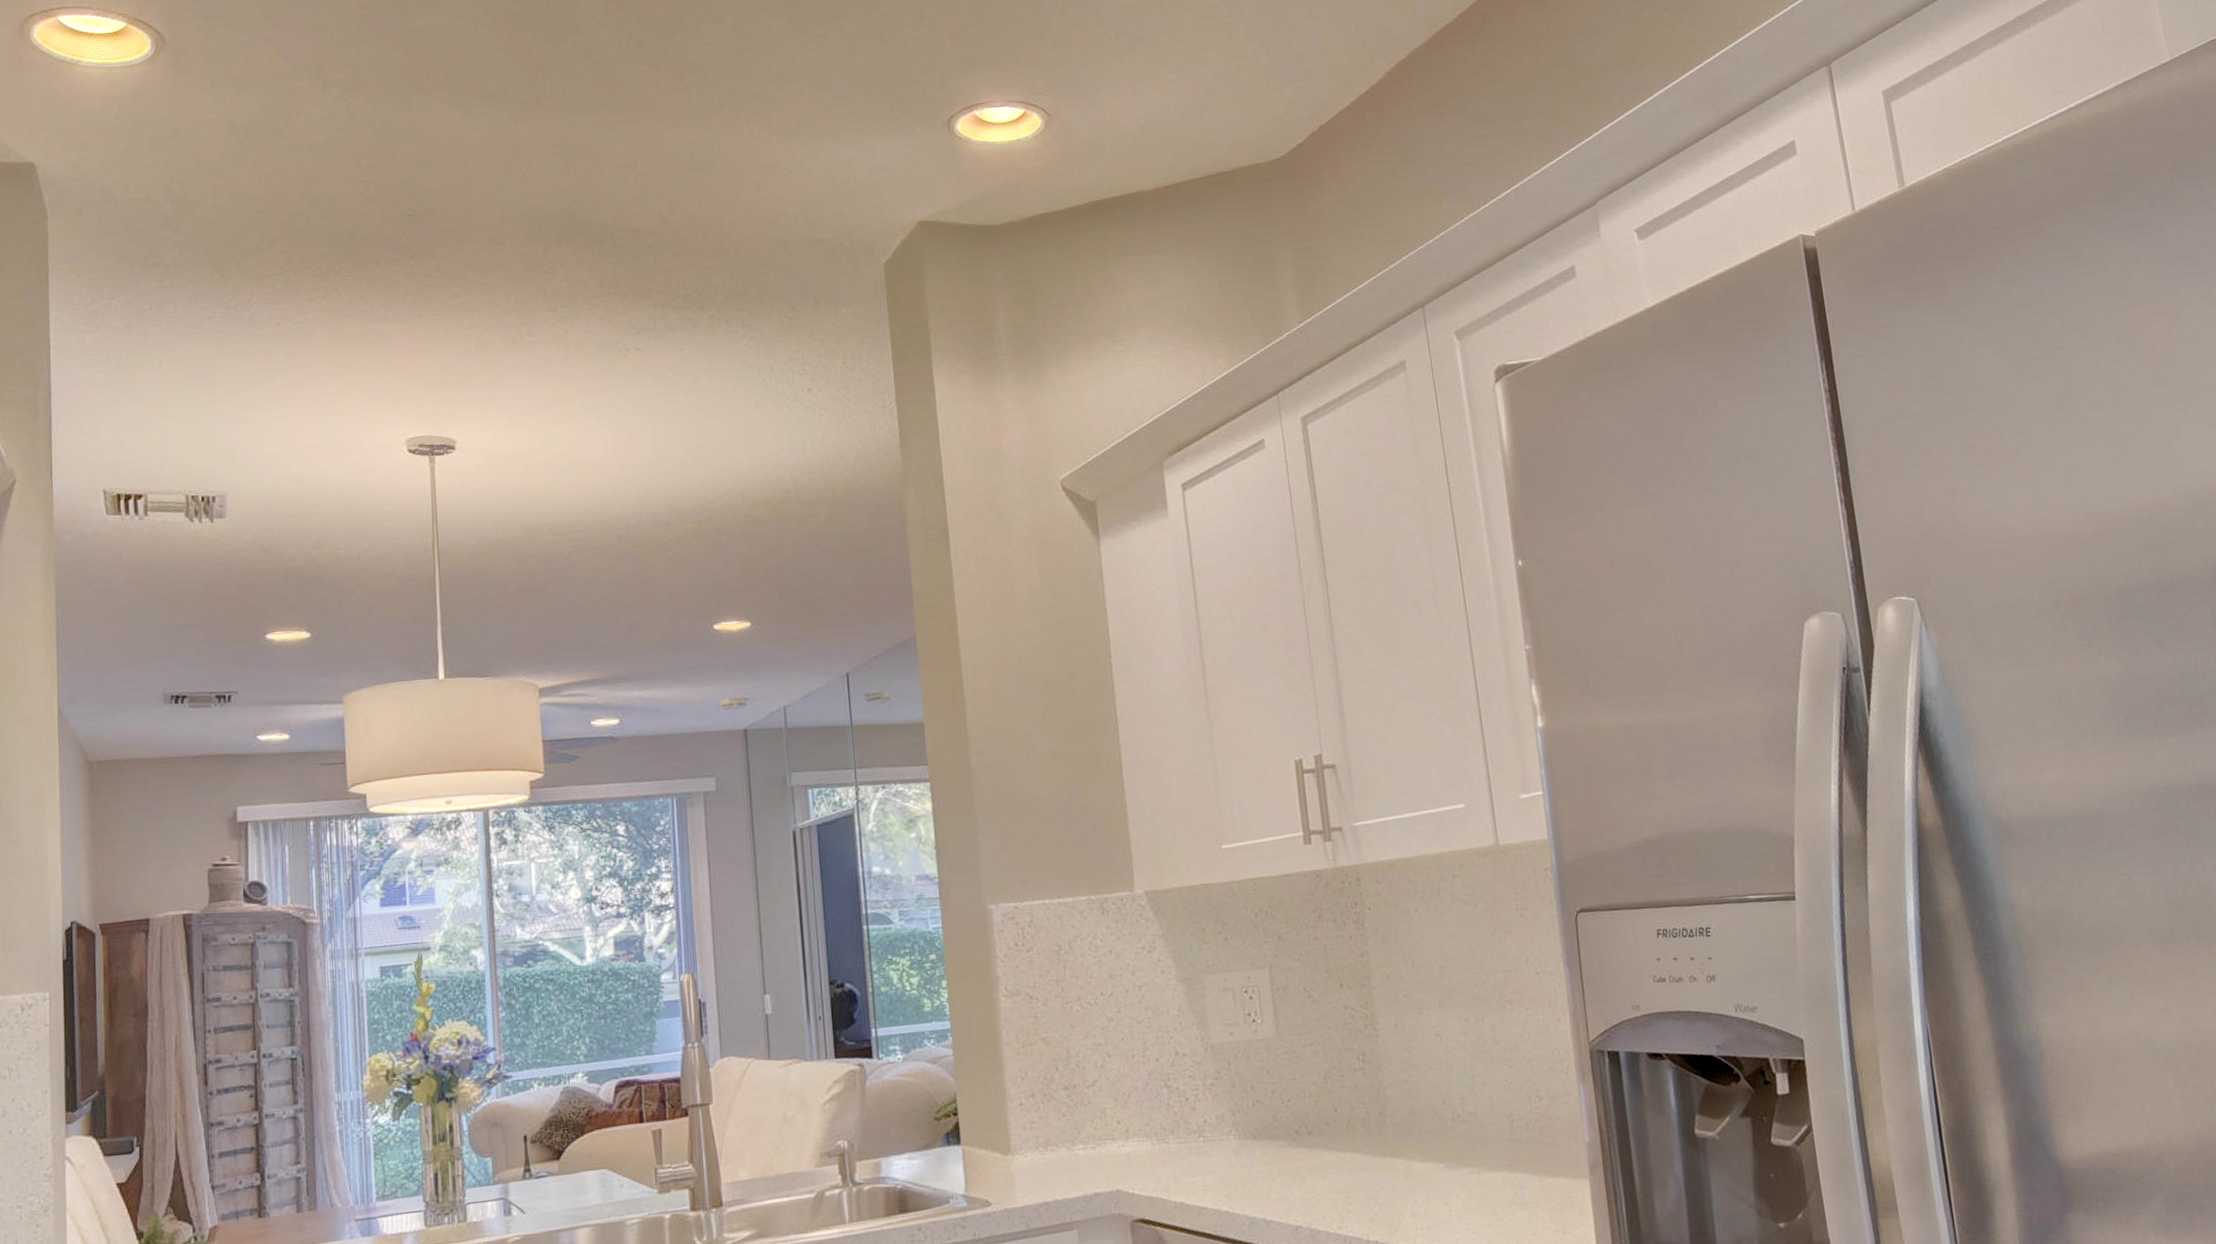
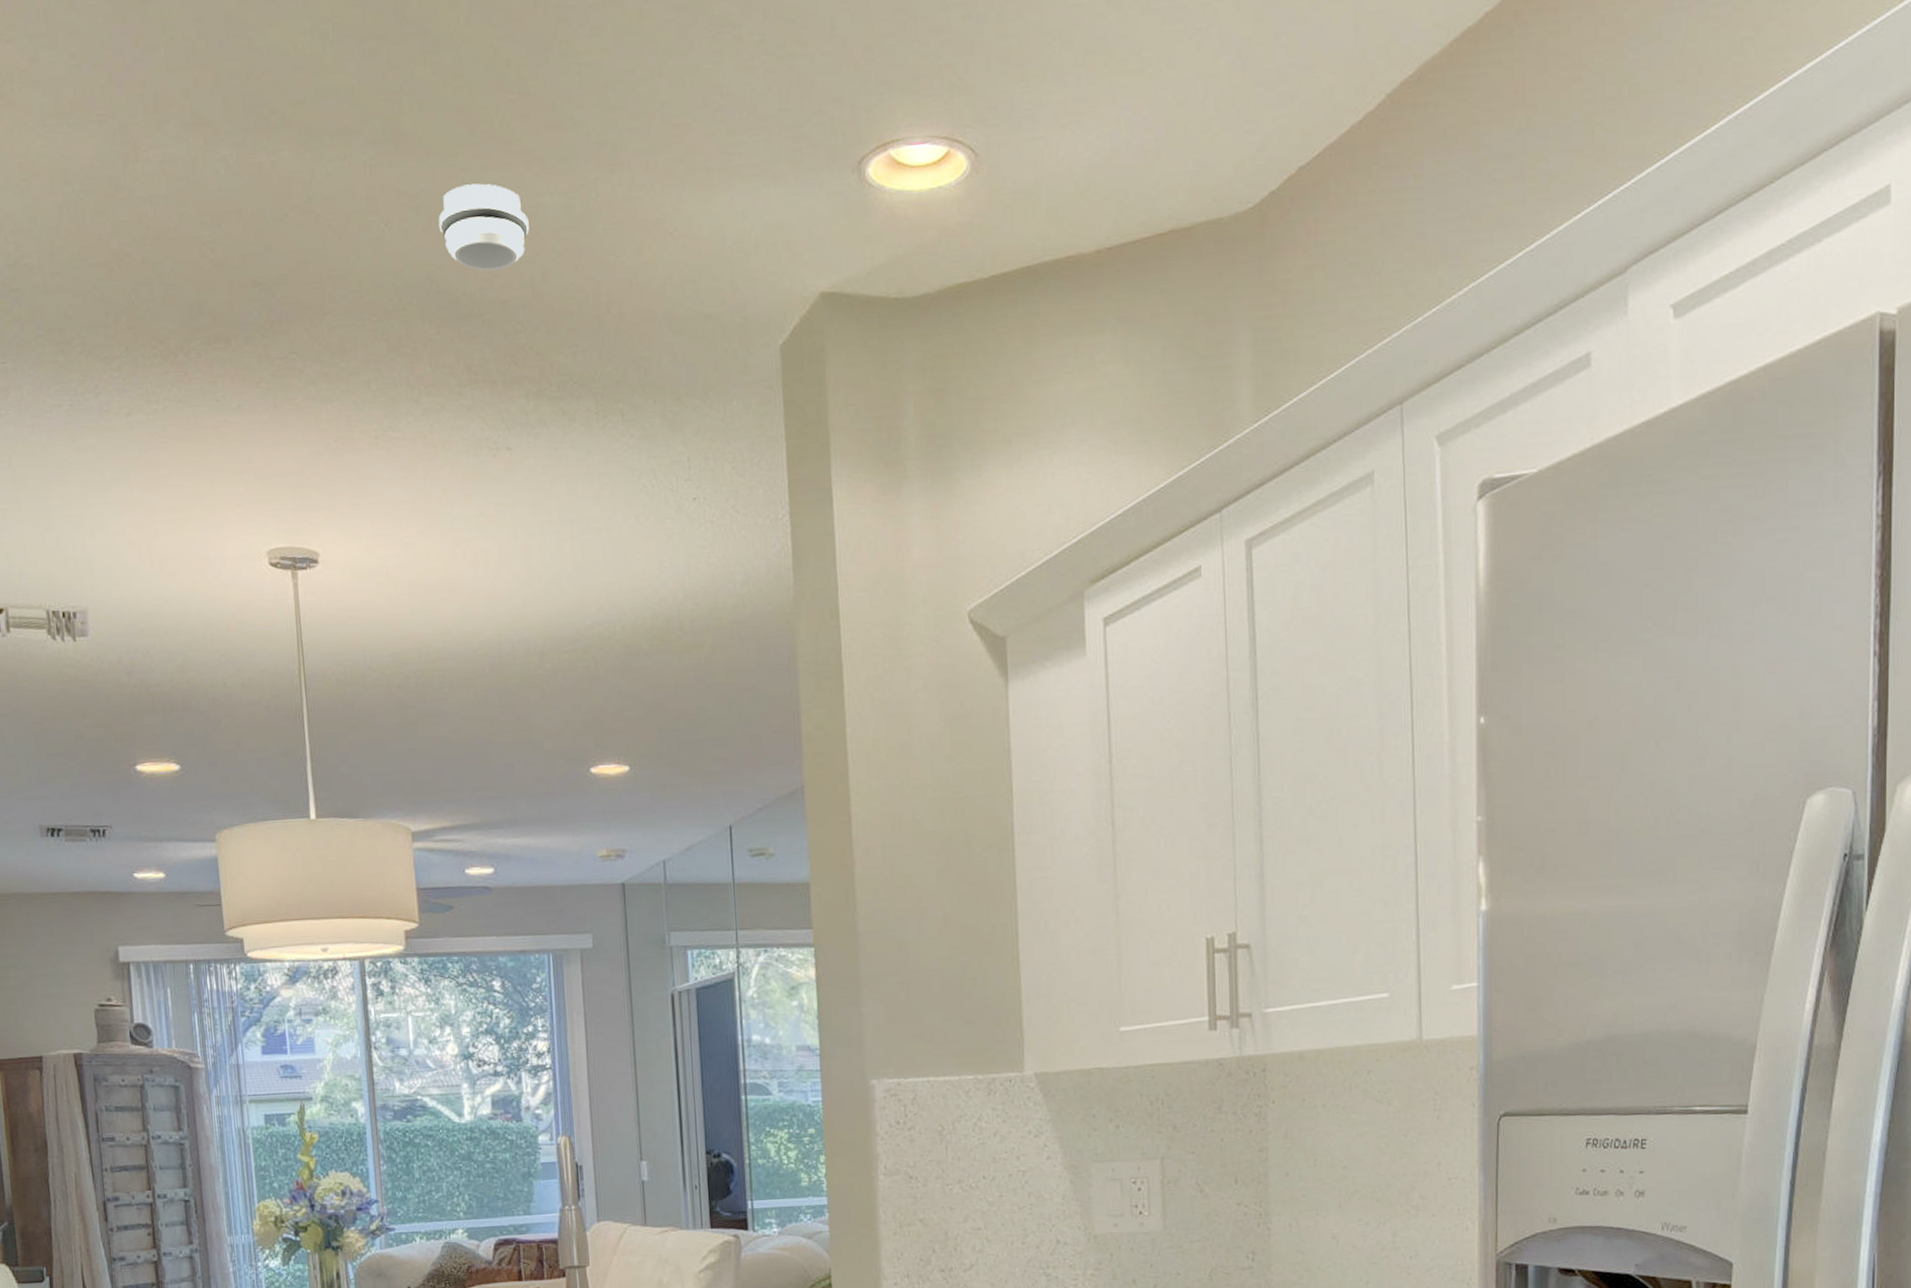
smoke detector: none [576,135,658,205] -> present [438,183,529,271]

